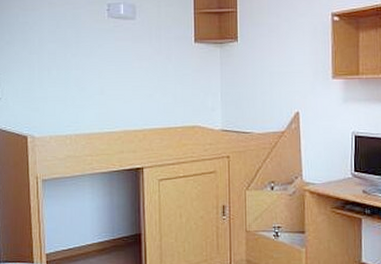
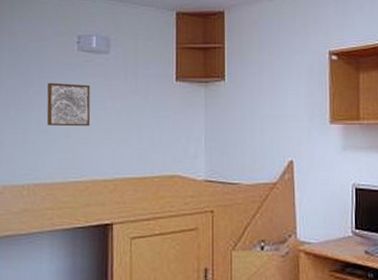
wall art: none [83,46,121,85] -> present [46,82,91,127]

